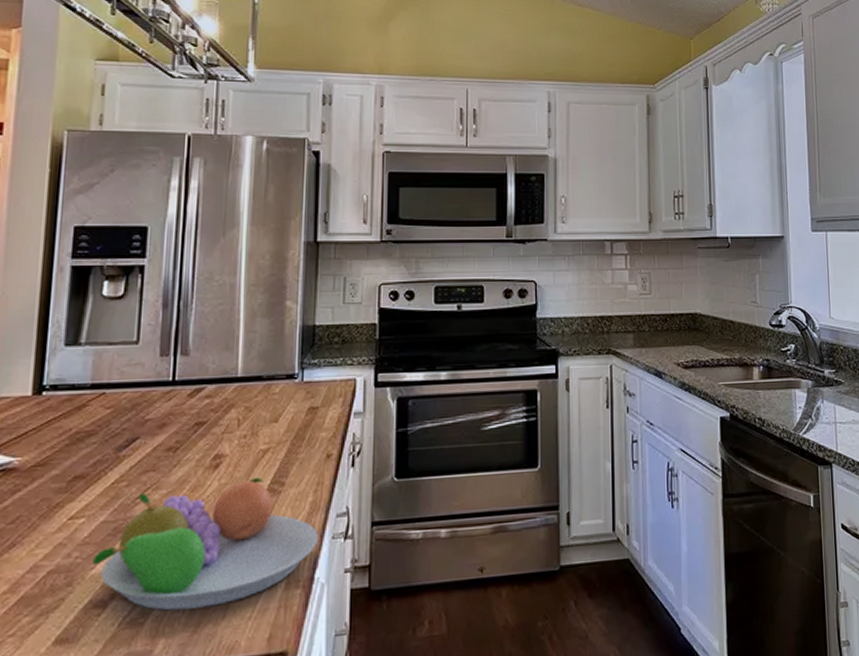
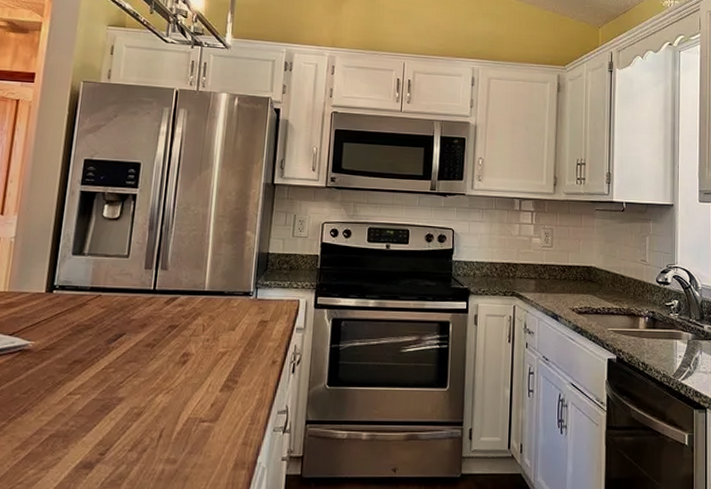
fruit bowl: present [93,478,319,611] -> none [85,375,263,477]

